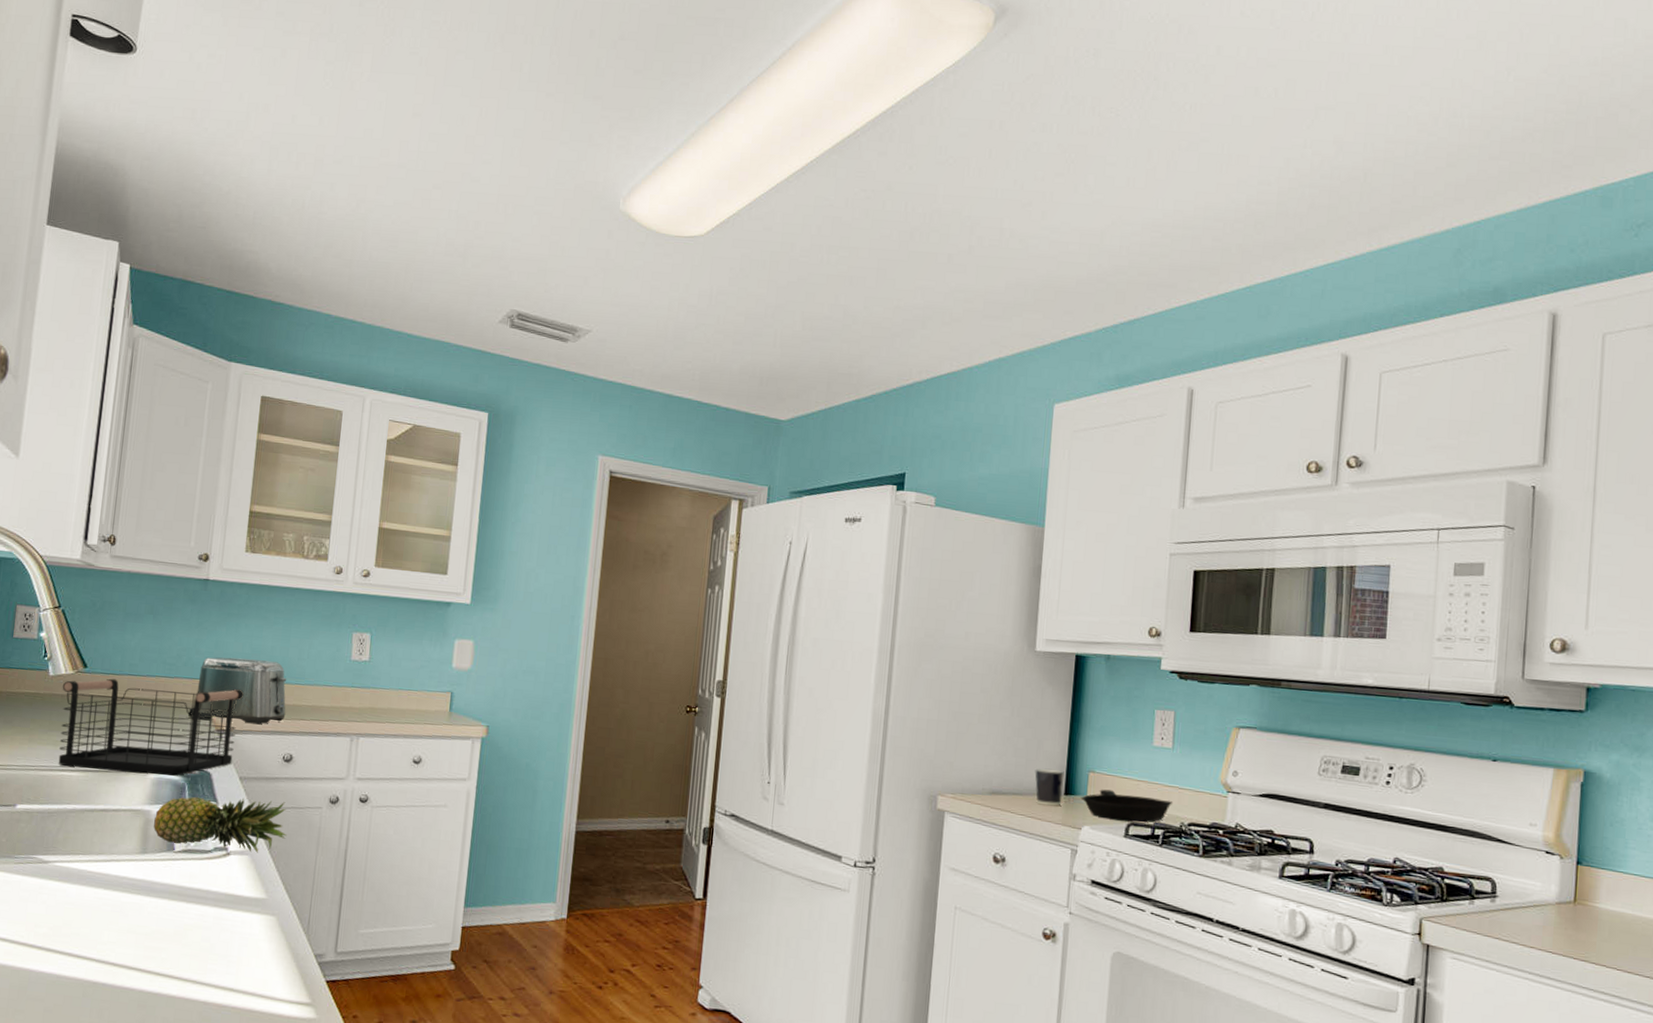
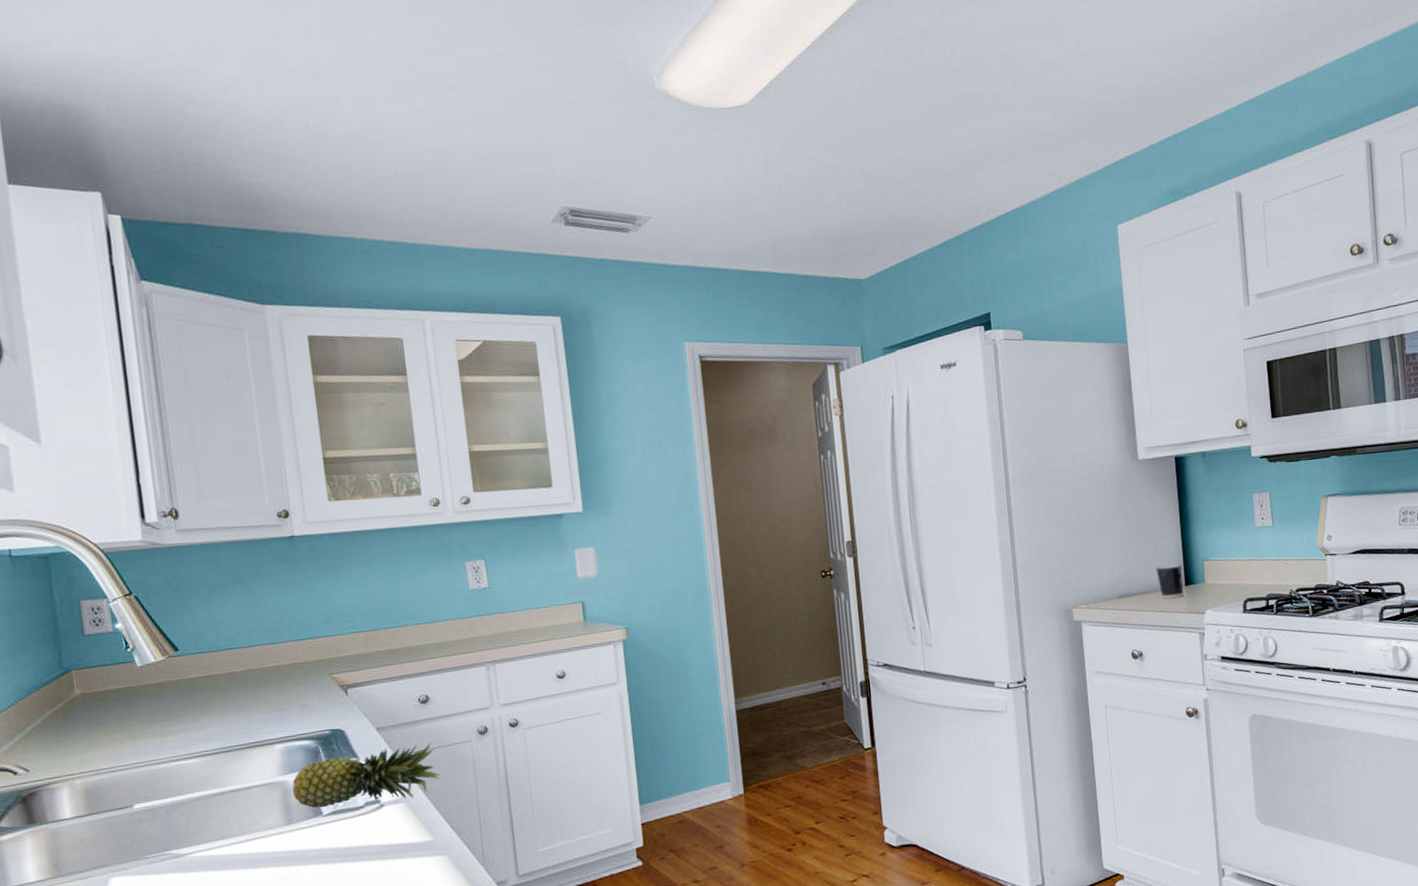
dish rack: present [58,678,244,775] -> none [155,640,365,755]
toaster: present [188,657,287,725] -> none [304,606,412,680]
frying pan: present [1080,789,1172,822] -> none [1200,572,1280,599]

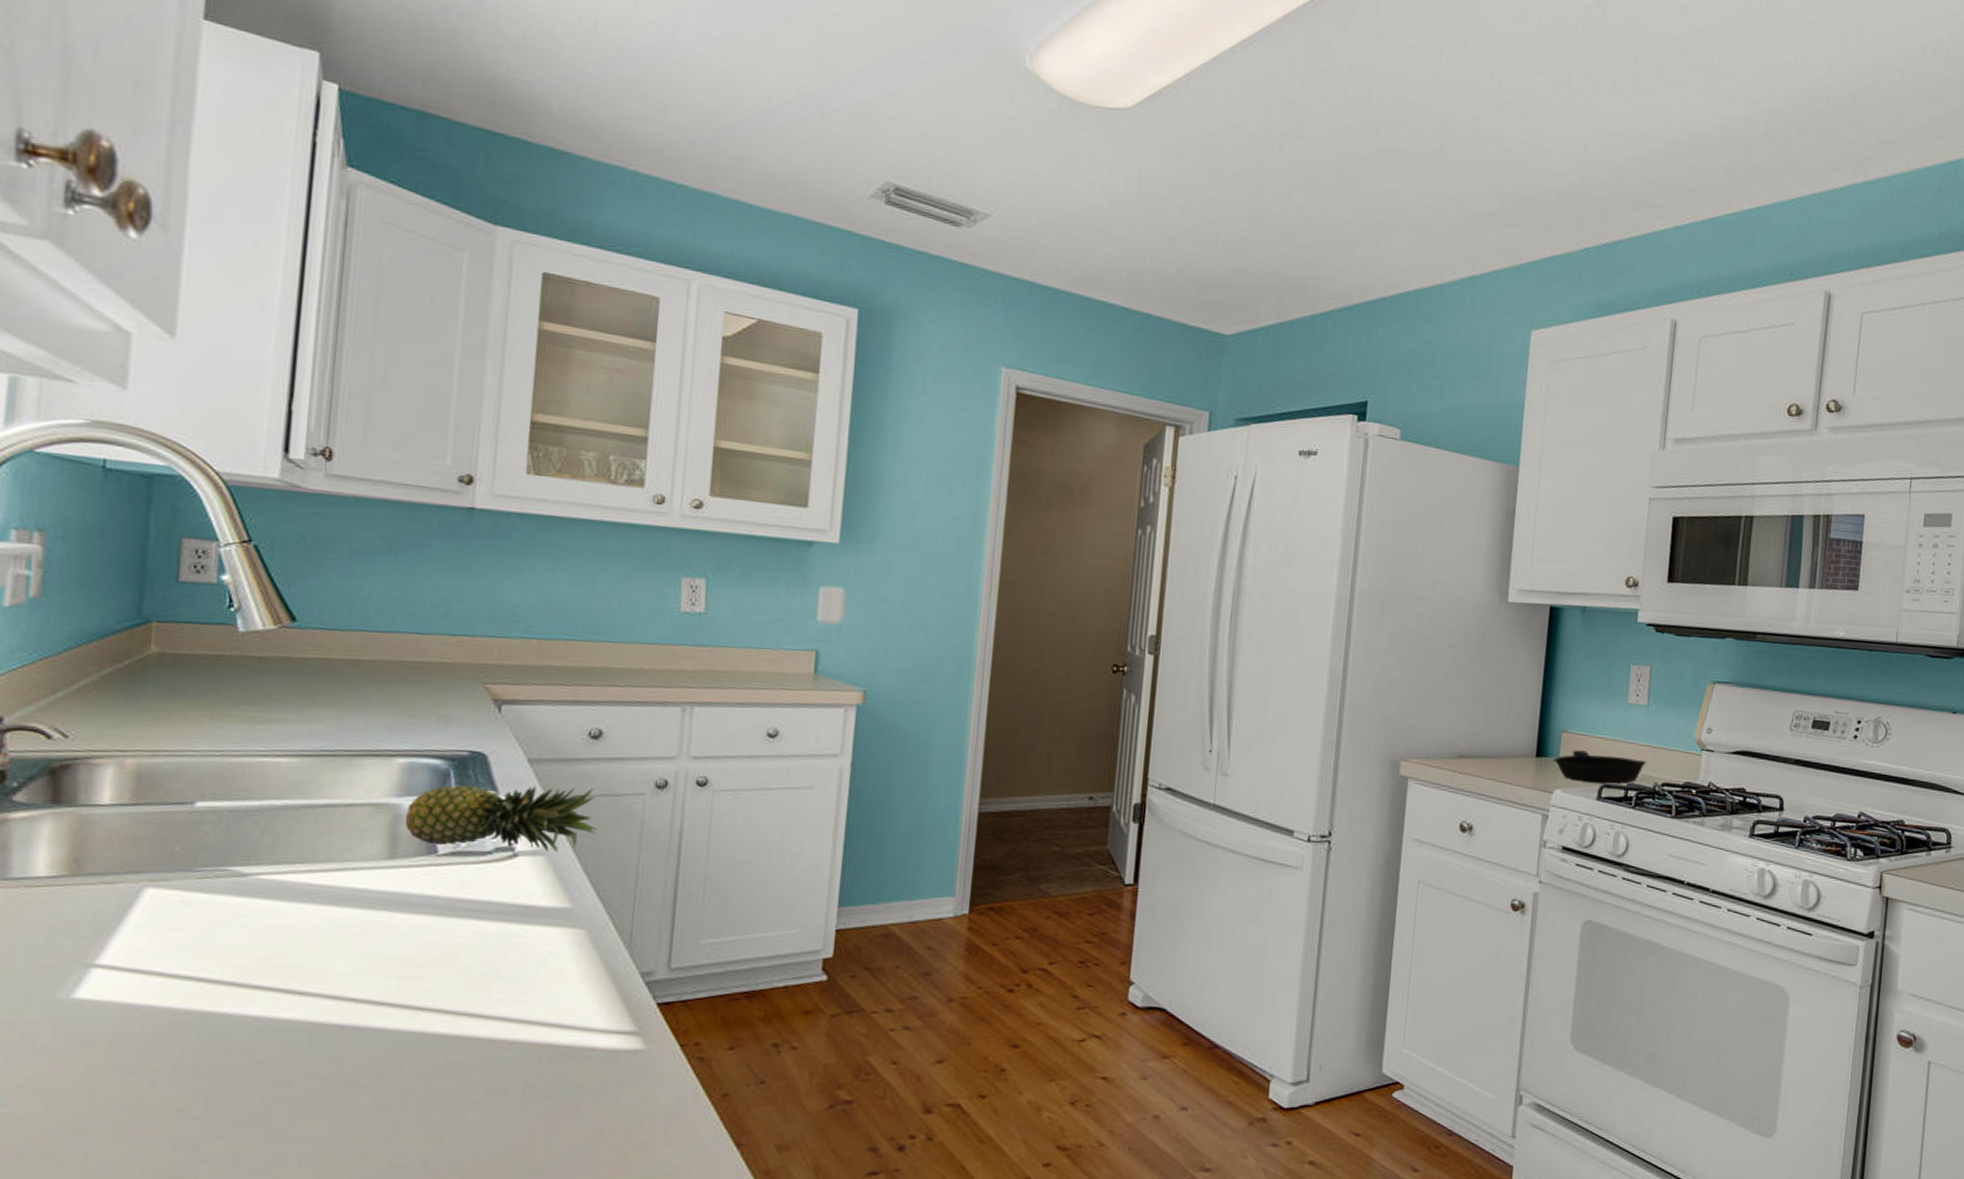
mug: present [1156,564,1184,599] -> none [1505,729,1536,769]
frying pan: none [1200,572,1280,599] -> present [1552,750,1646,783]

